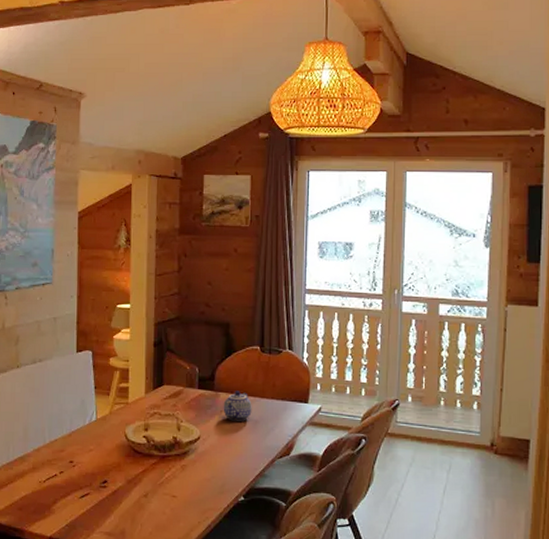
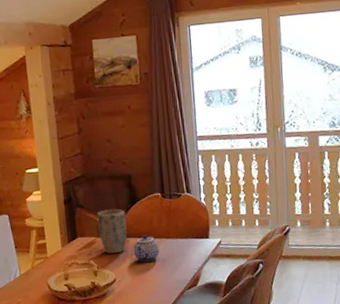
plant pot: none [187,358,219,407] -> present [97,209,127,254]

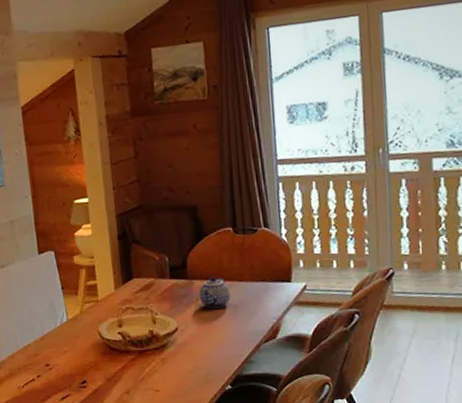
plant pot: present [97,209,127,254] -> none [156,246,192,298]

